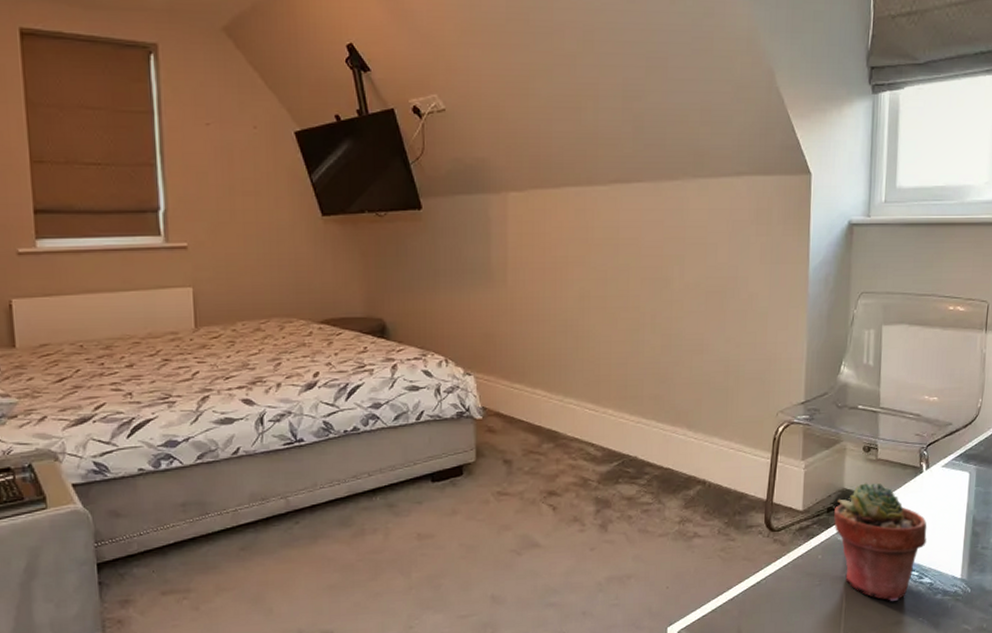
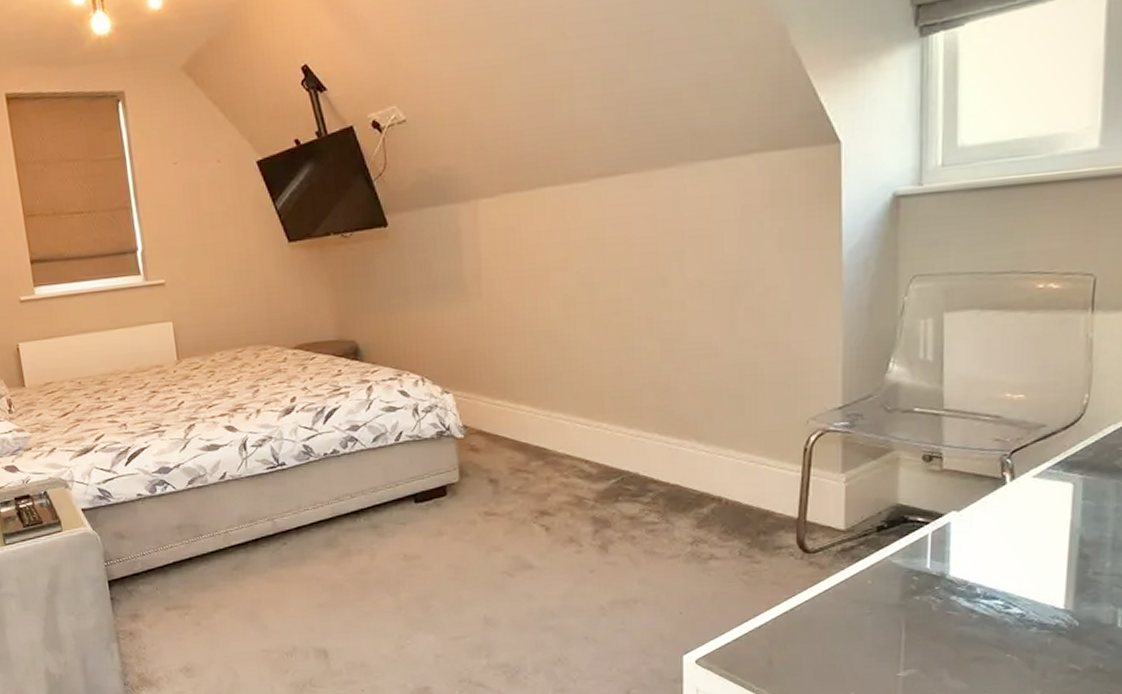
potted succulent: present [833,482,927,602] -> none [885,496,1015,635]

